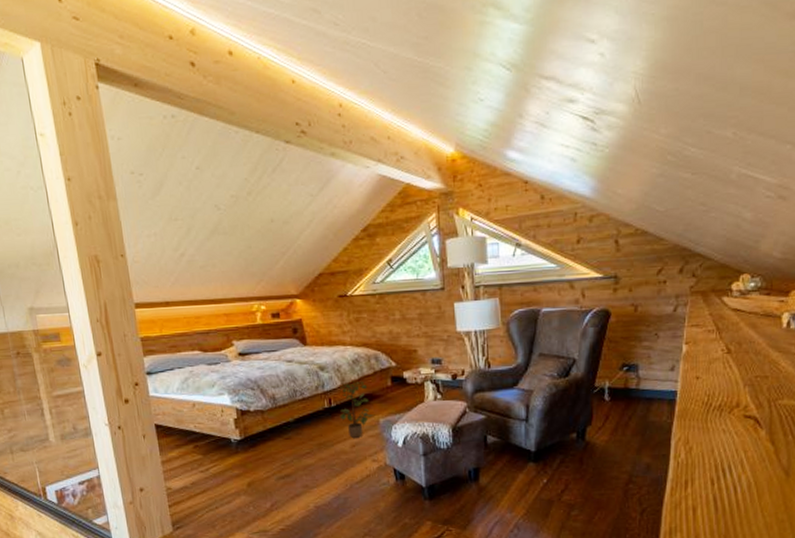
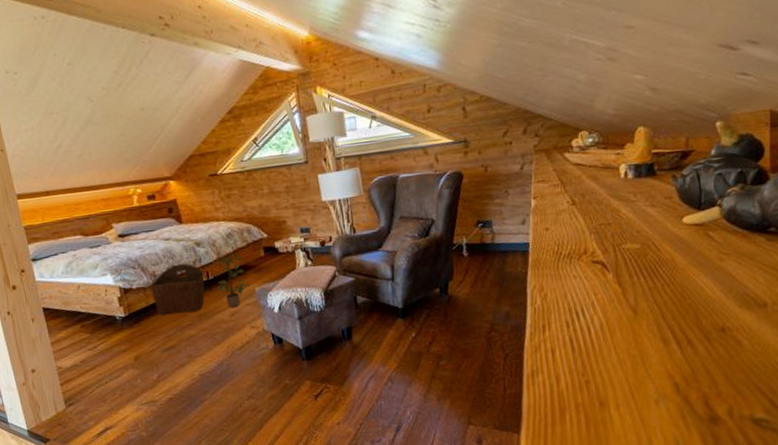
wicker basket: none [269,388,327,440] -> present [150,263,205,315]

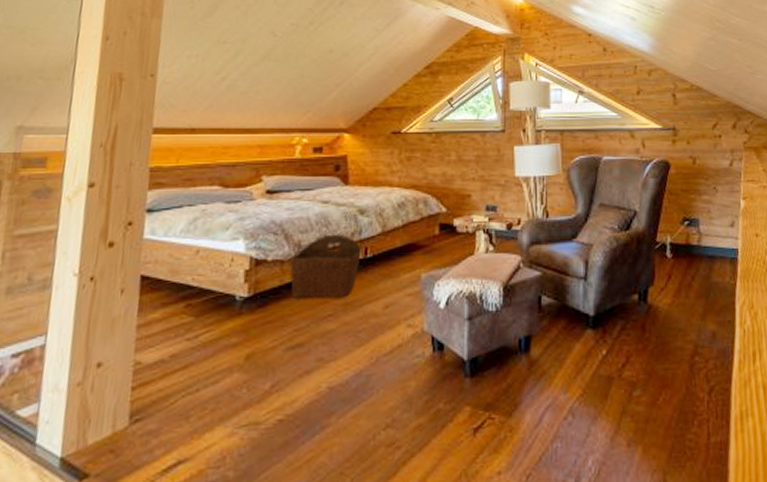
potted plant: present [216,253,251,307] -> none [375,228,417,297]

